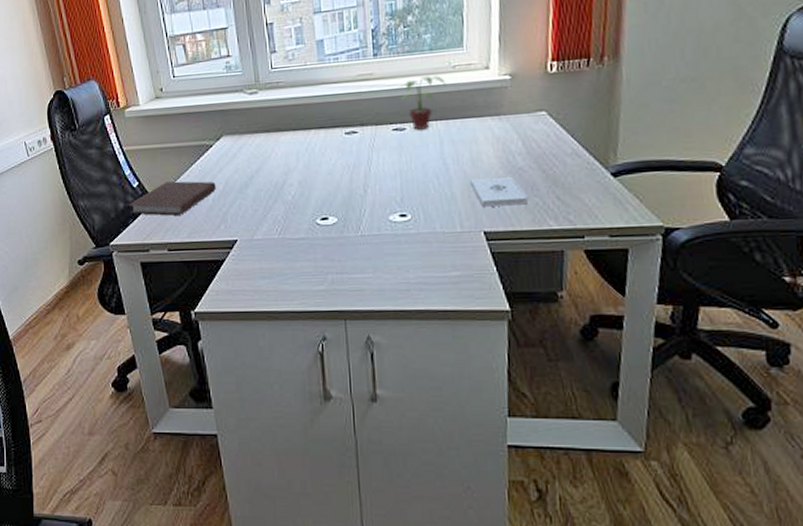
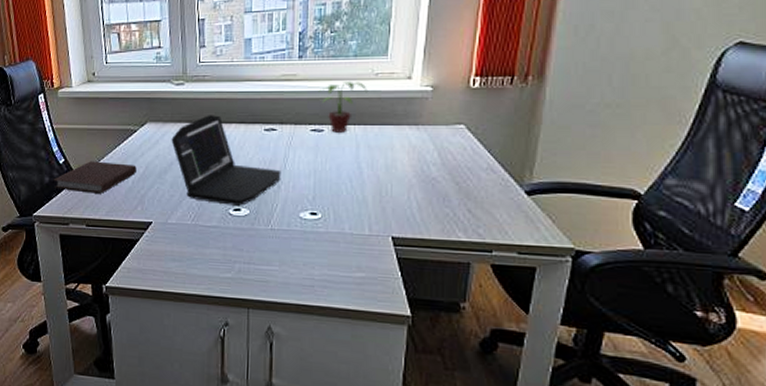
laptop: none [249,122,367,216] -> present [171,115,282,207]
notepad: present [470,176,528,207] -> none [383,184,438,214]

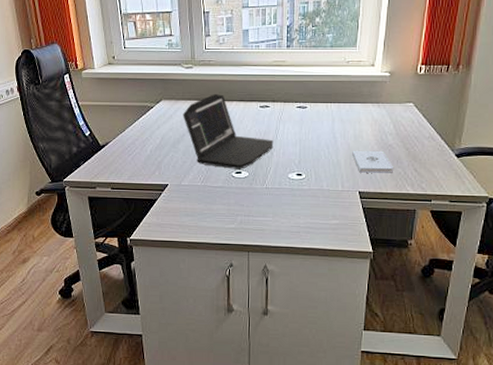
notebook: present [53,161,137,194] -> none [80,133,154,161]
potted plant: present [318,80,367,133] -> none [302,66,341,109]
notepad: none [383,184,438,214] -> present [352,150,393,173]

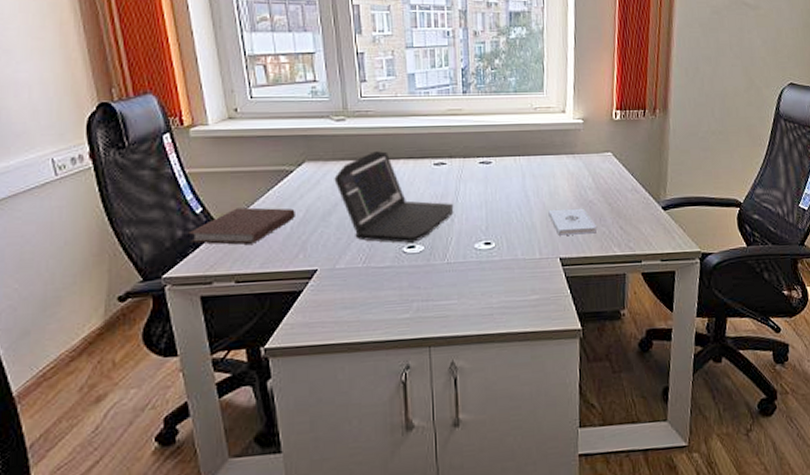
notebook: none [80,133,154,161] -> present [188,207,295,245]

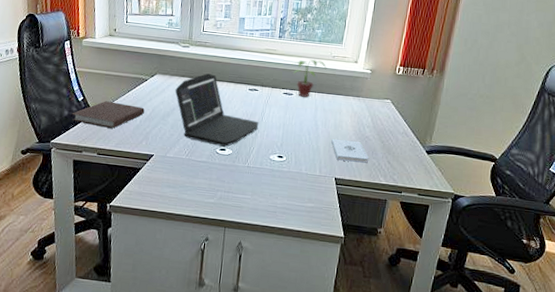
potted plant: none [484,114,528,164] -> present [291,59,326,97]

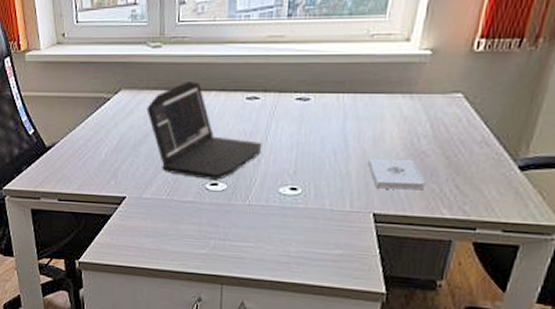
notebook: present [71,101,145,129] -> none [23,132,110,167]
potted plant: present [291,59,326,97] -> none [307,42,361,102]

